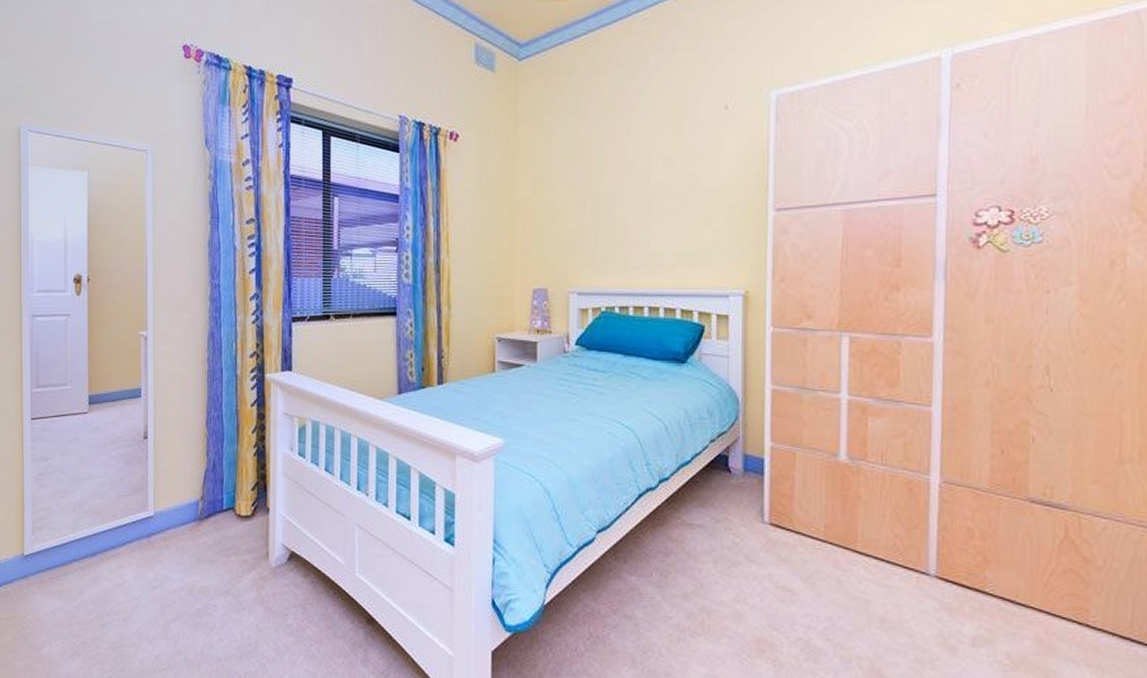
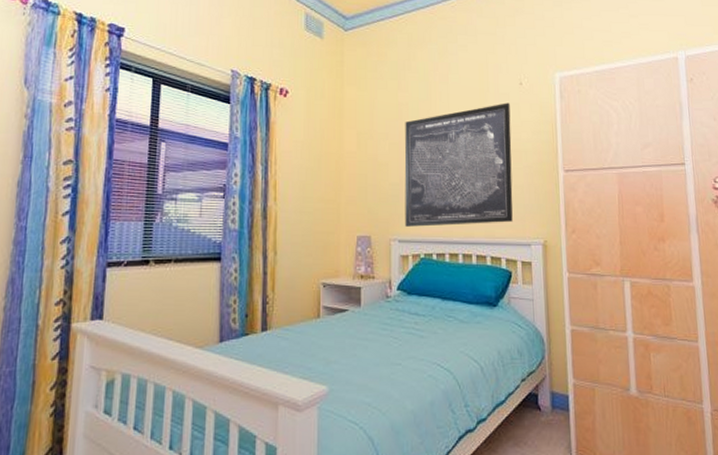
wall art: none [585,132,711,278] -> present [404,103,513,227]

